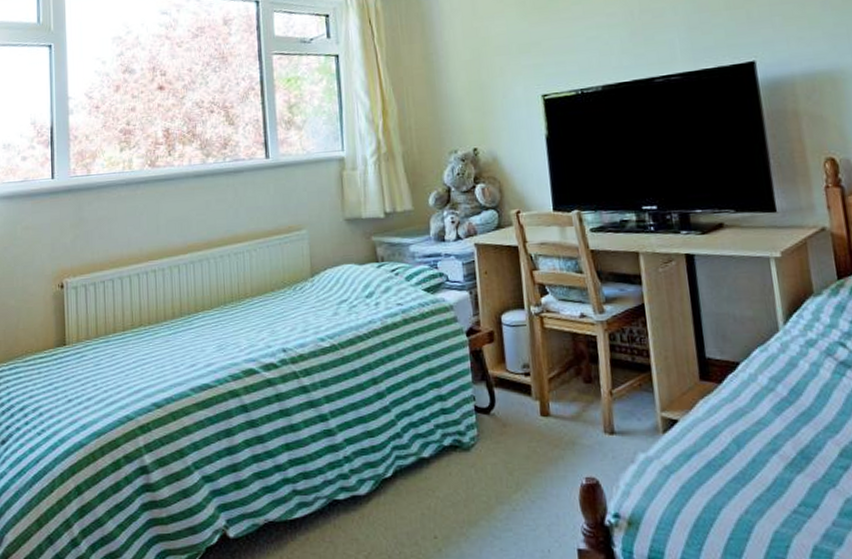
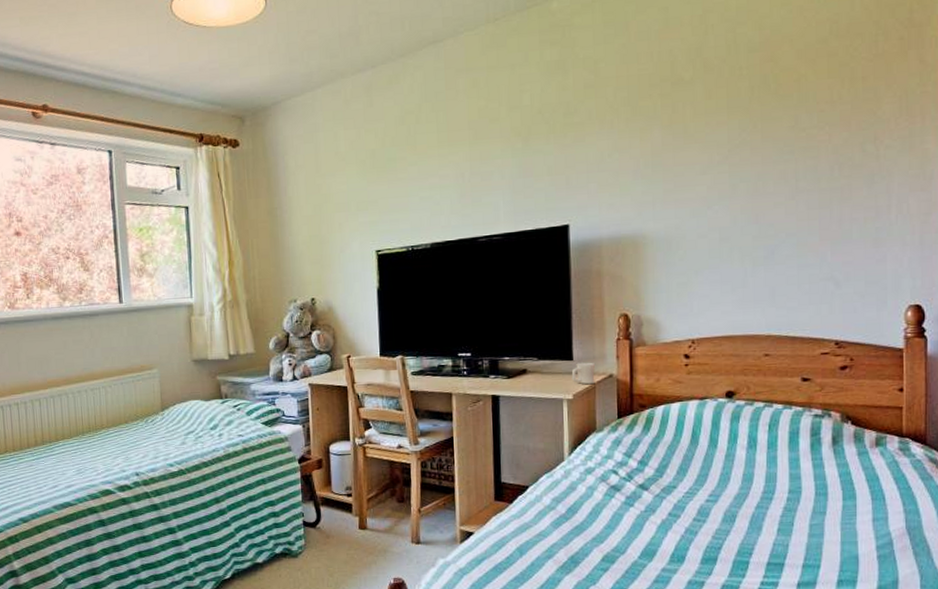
mug: none [776,213,806,240] -> present [571,362,596,385]

